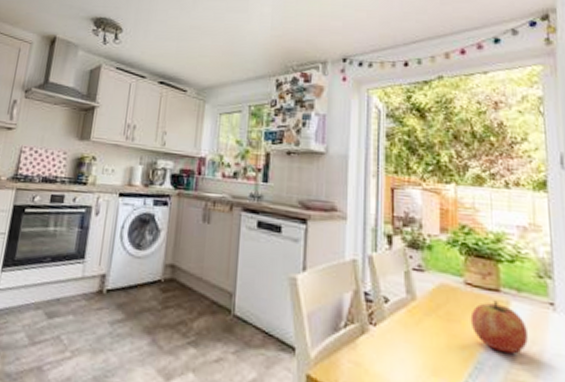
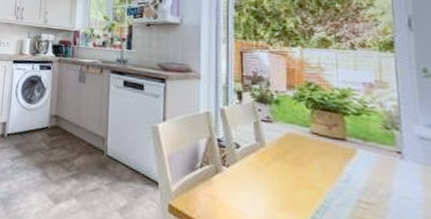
fruit: present [470,300,528,354] -> none [317,148,374,196]

